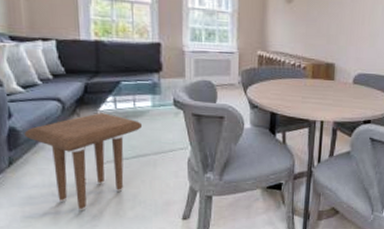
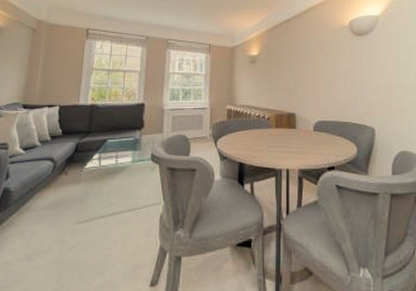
side table: present [24,113,143,211] -> none [15,170,122,279]

